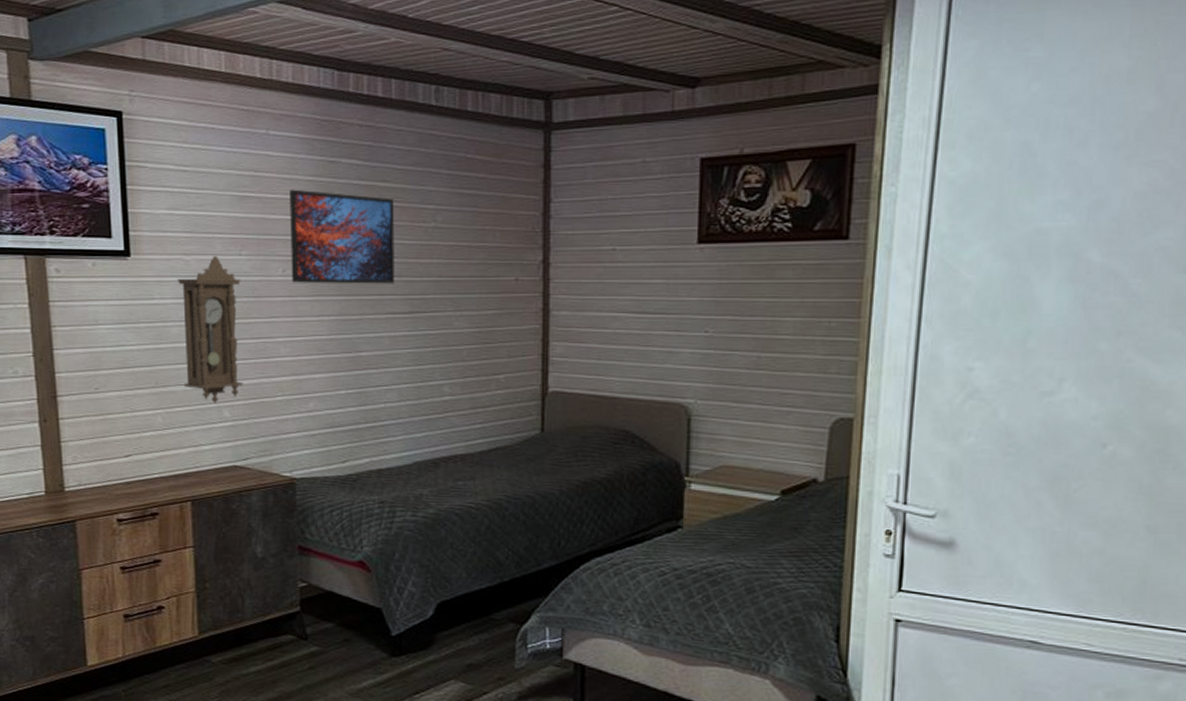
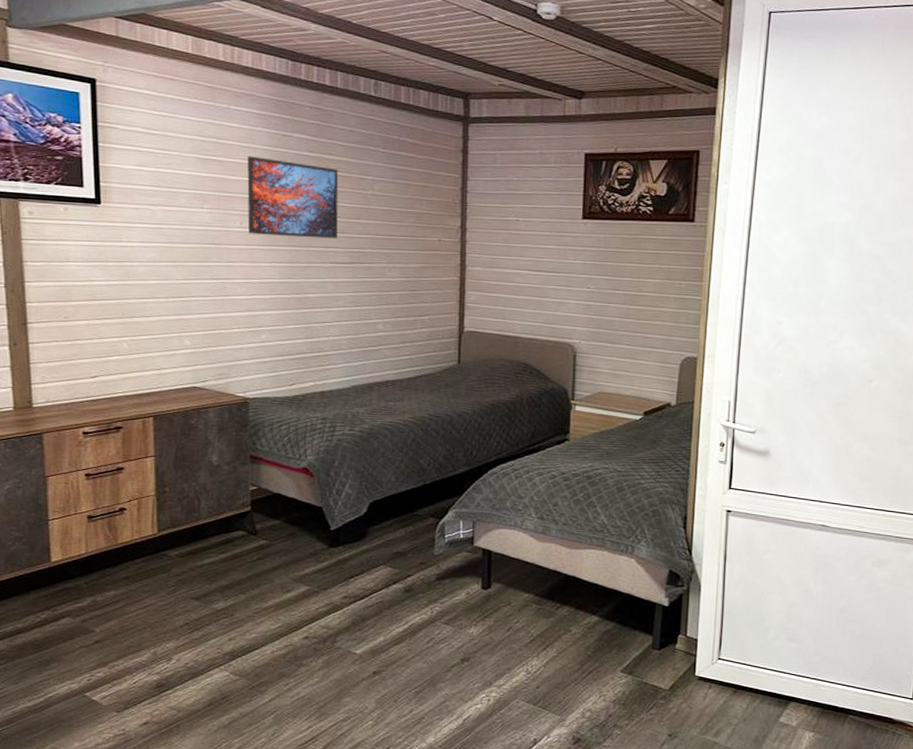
pendulum clock: present [177,255,244,404] -> none [144,207,203,334]

